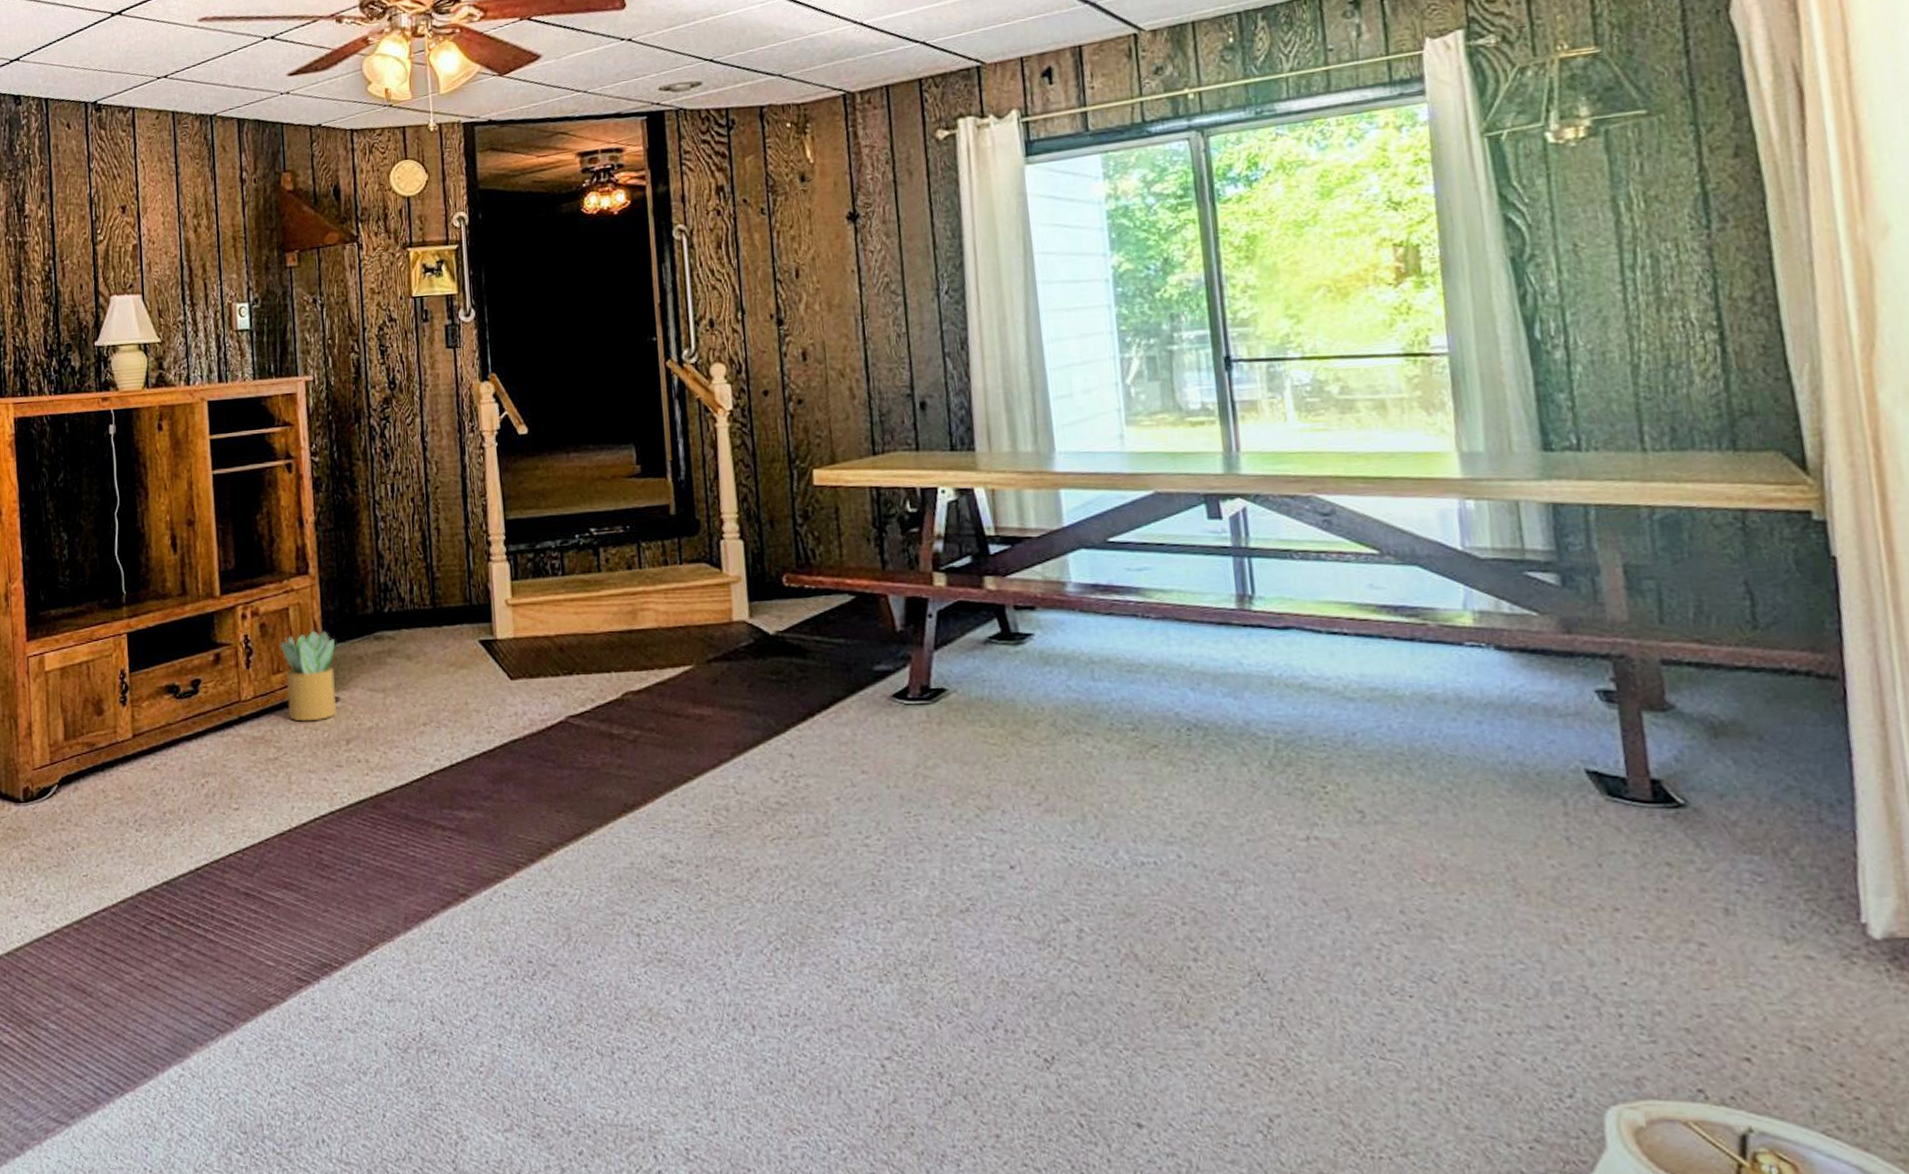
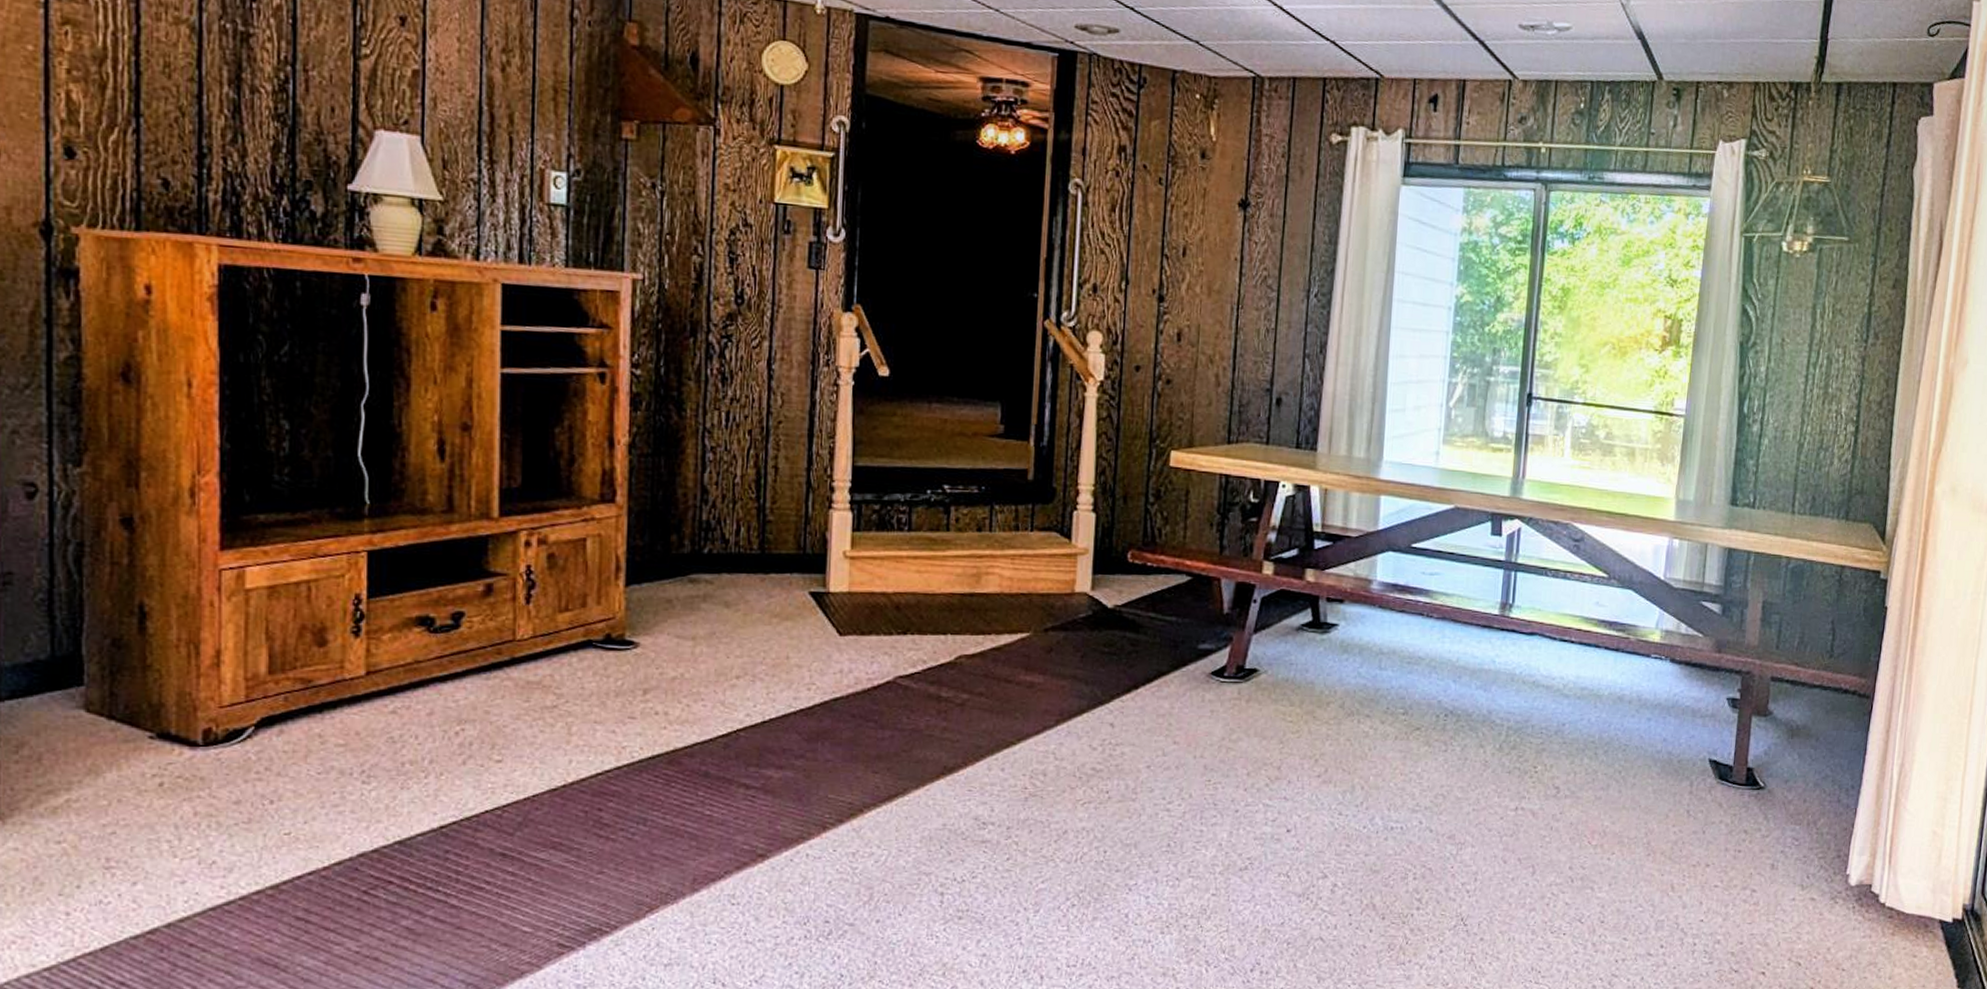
potted plant: present [280,630,338,722] -> none [571,567,641,668]

